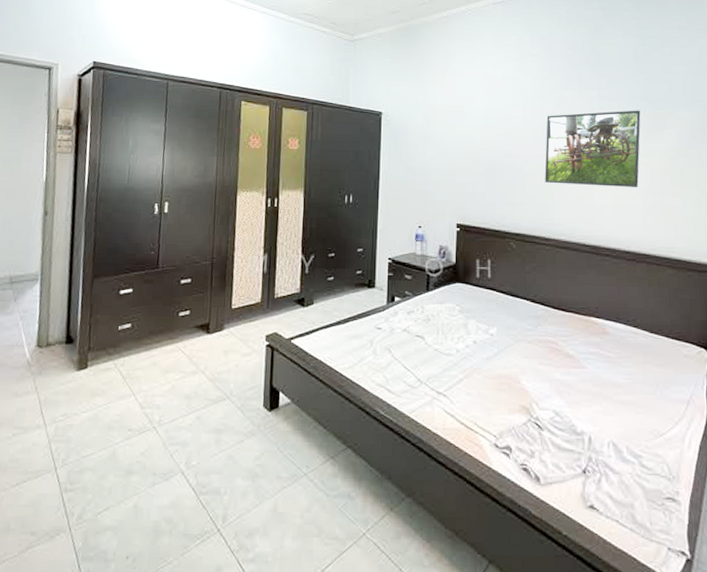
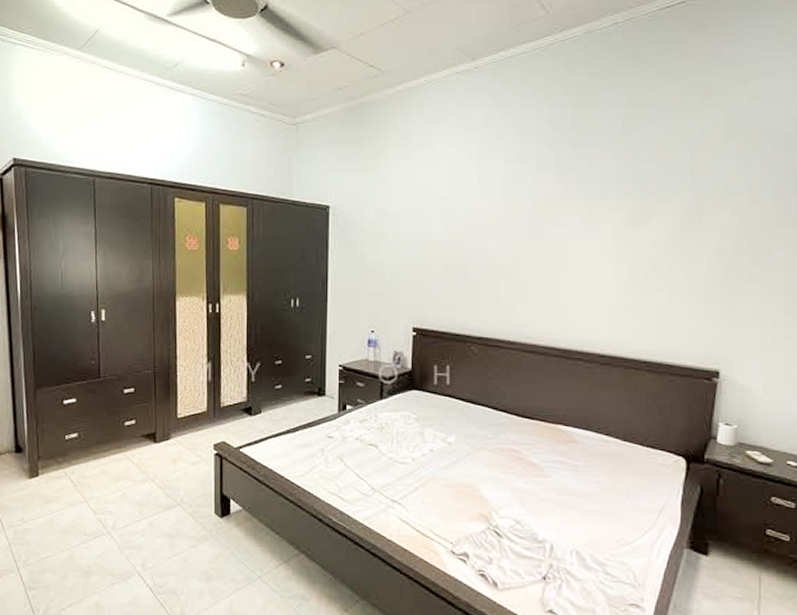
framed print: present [544,110,641,188] -> none [512,195,627,285]

